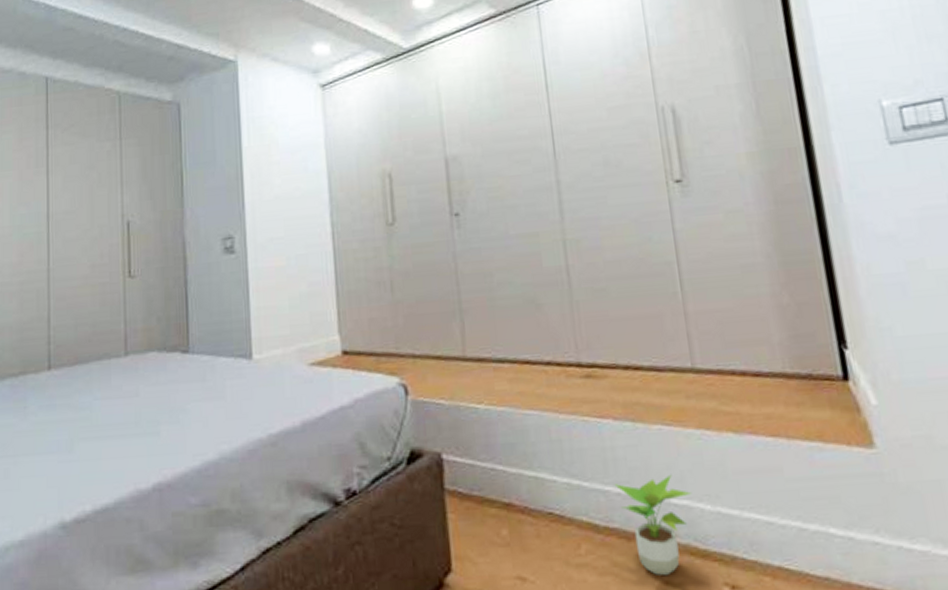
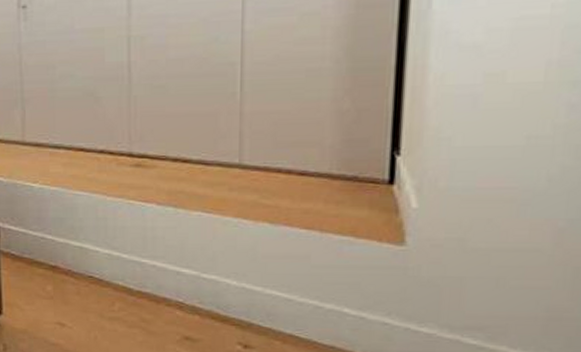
potted plant: present [614,474,692,576] -> none [151,253,221,333]

